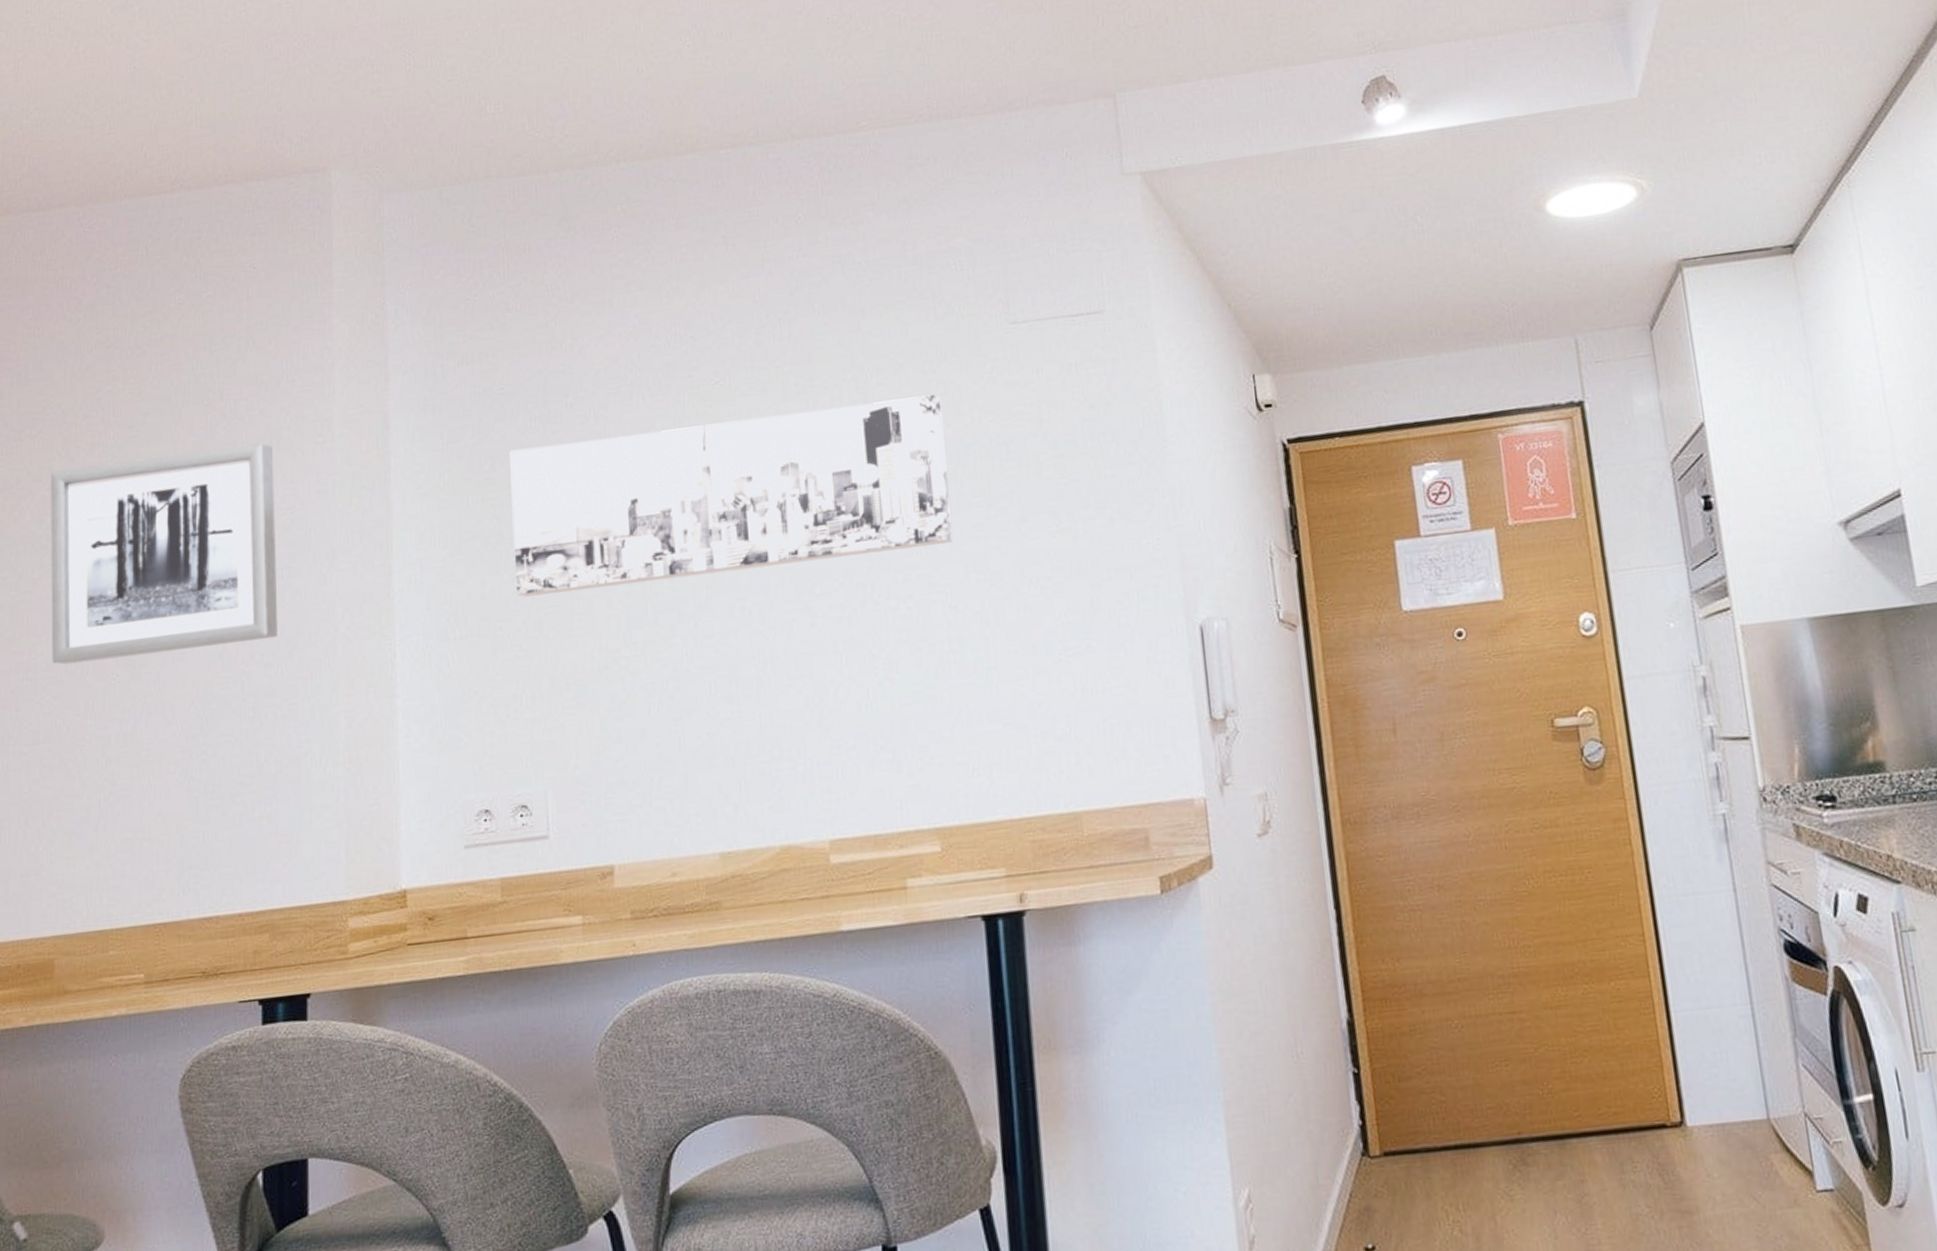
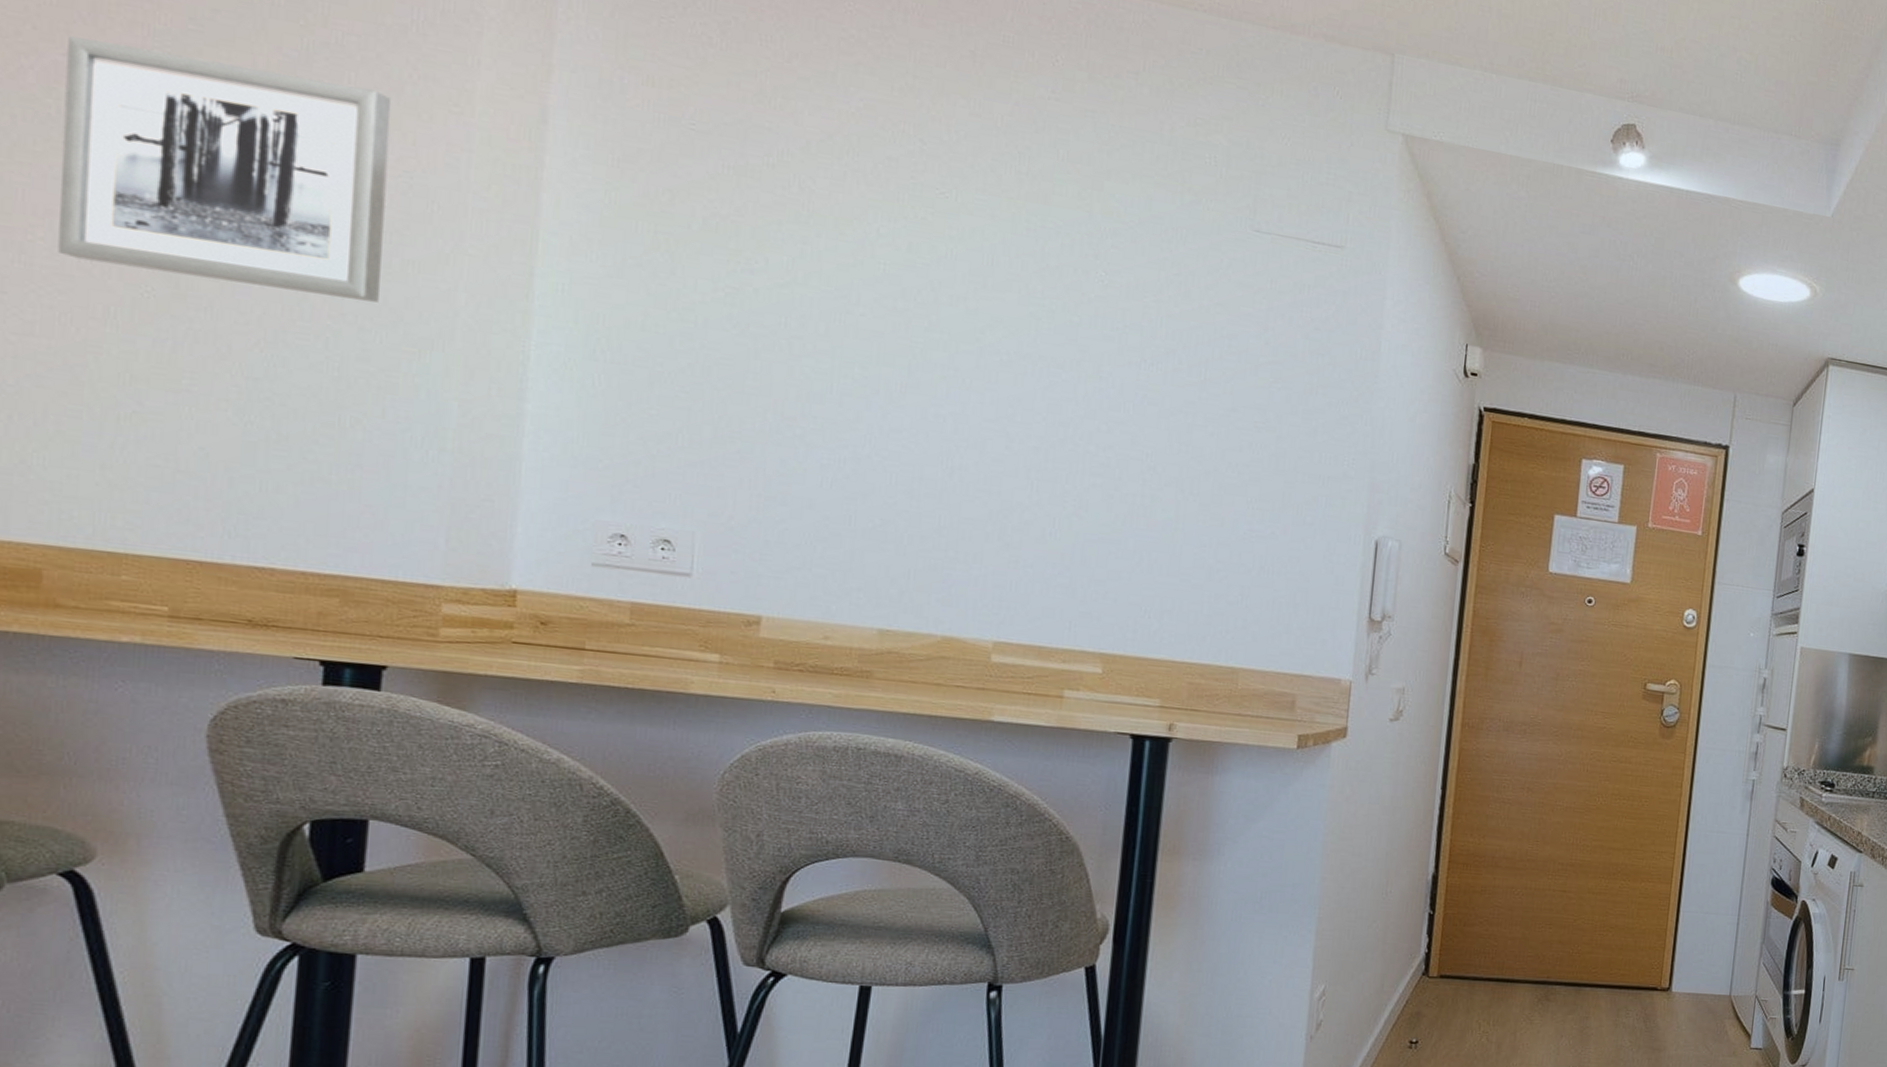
wall art: present [510,394,953,597] -> none [685,190,1173,411]

